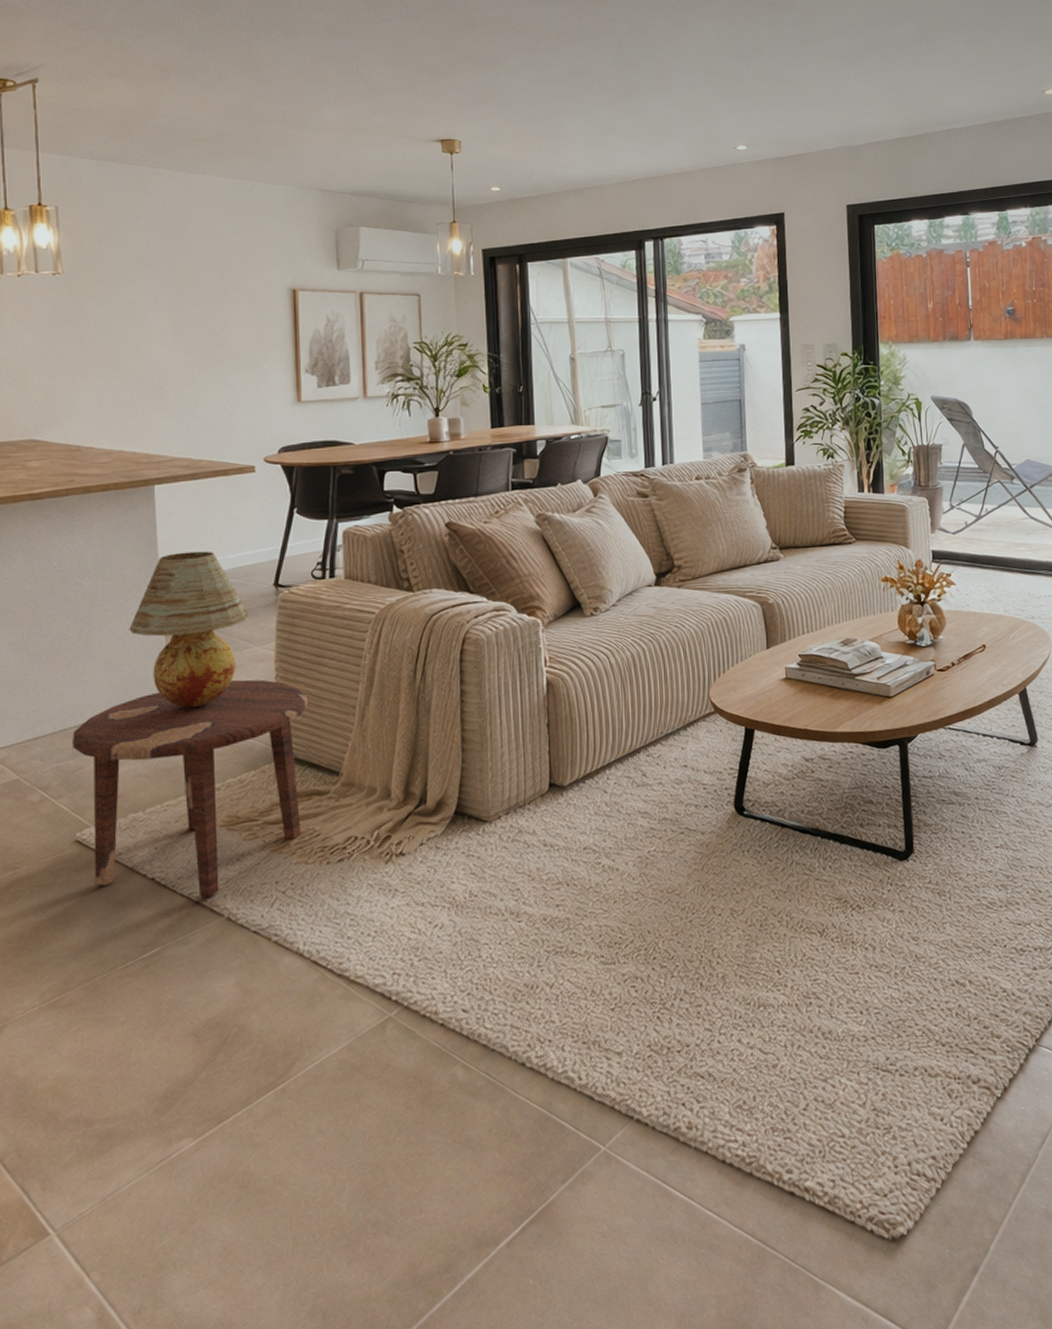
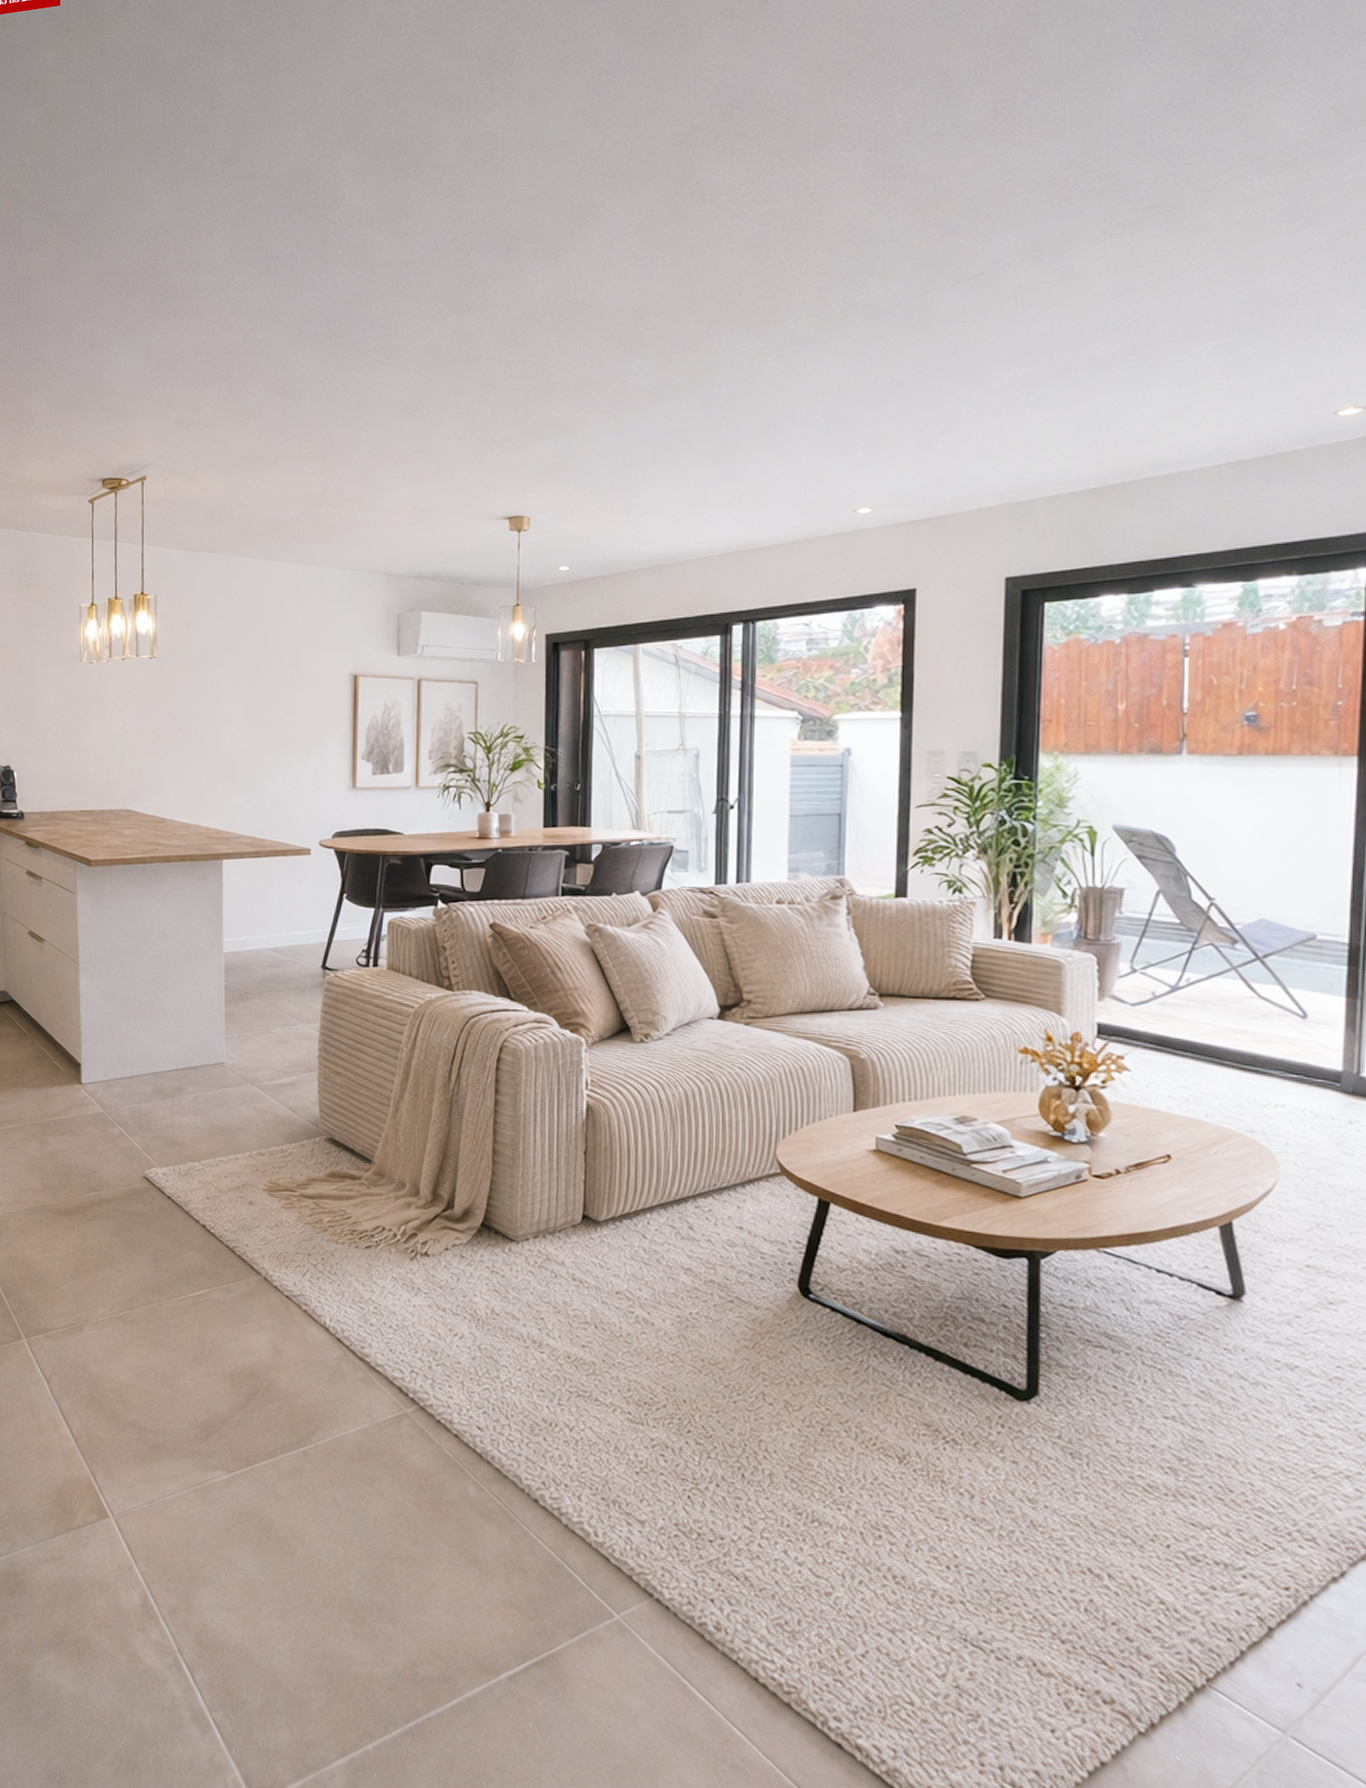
side table: present [72,679,308,897] -> none [146,1054,347,1254]
table lamp: present [129,551,250,708] -> none [196,925,299,1075]

